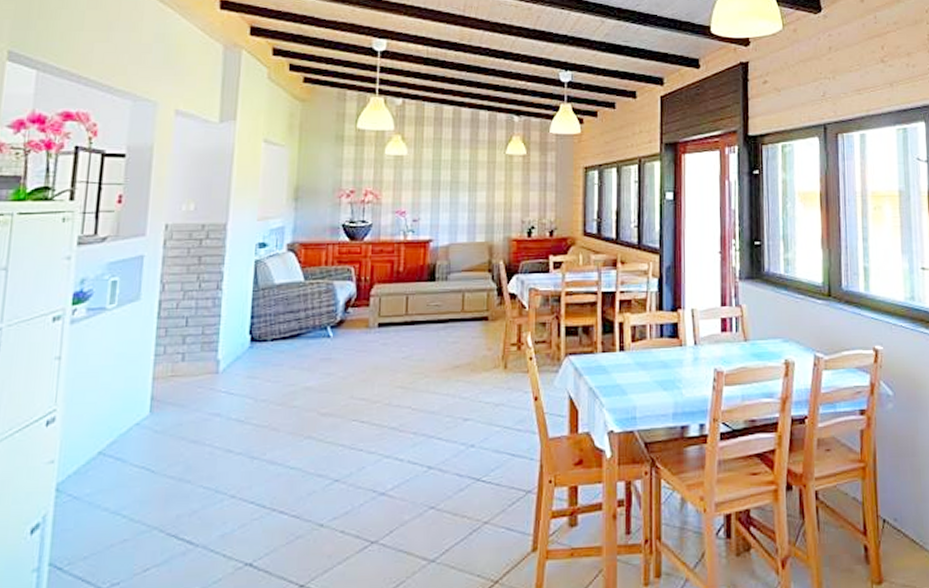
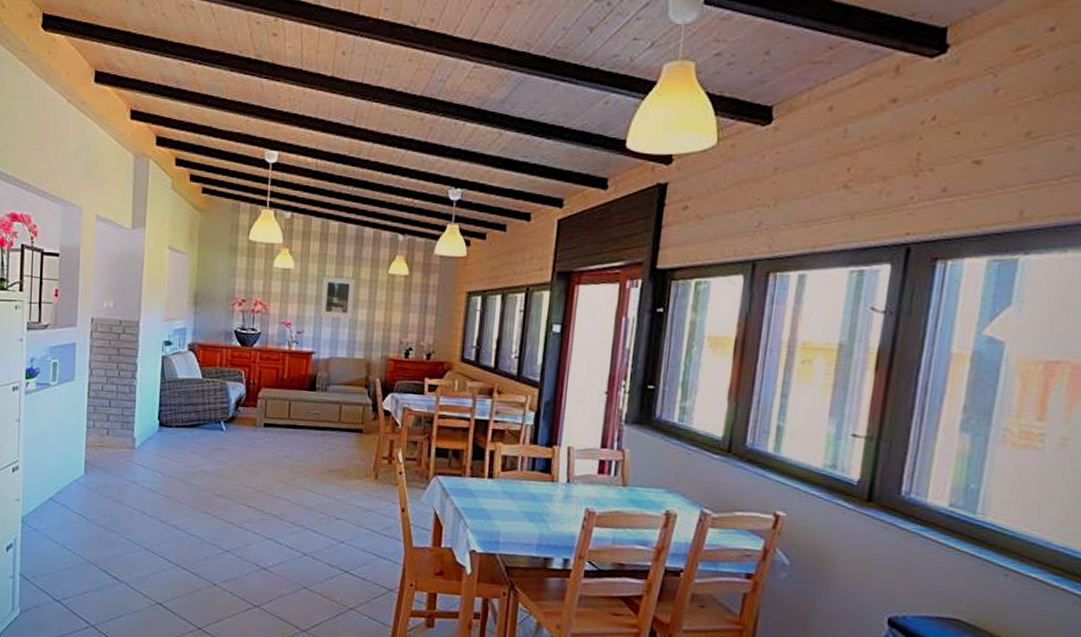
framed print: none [437,161,473,203] -> present [320,276,355,320]

